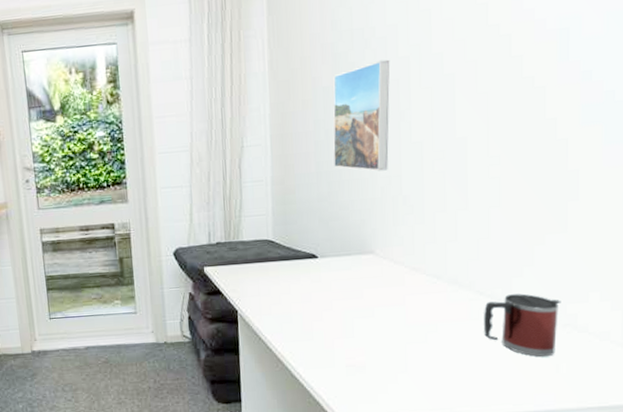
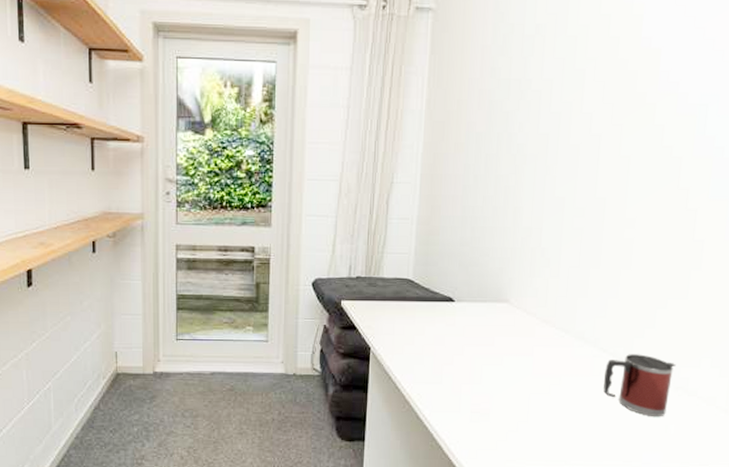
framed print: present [333,59,390,172] -> none [478,113,543,222]

